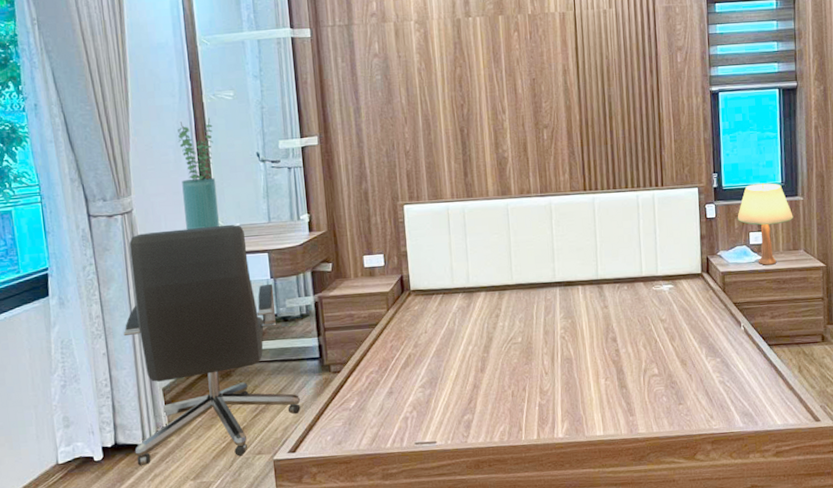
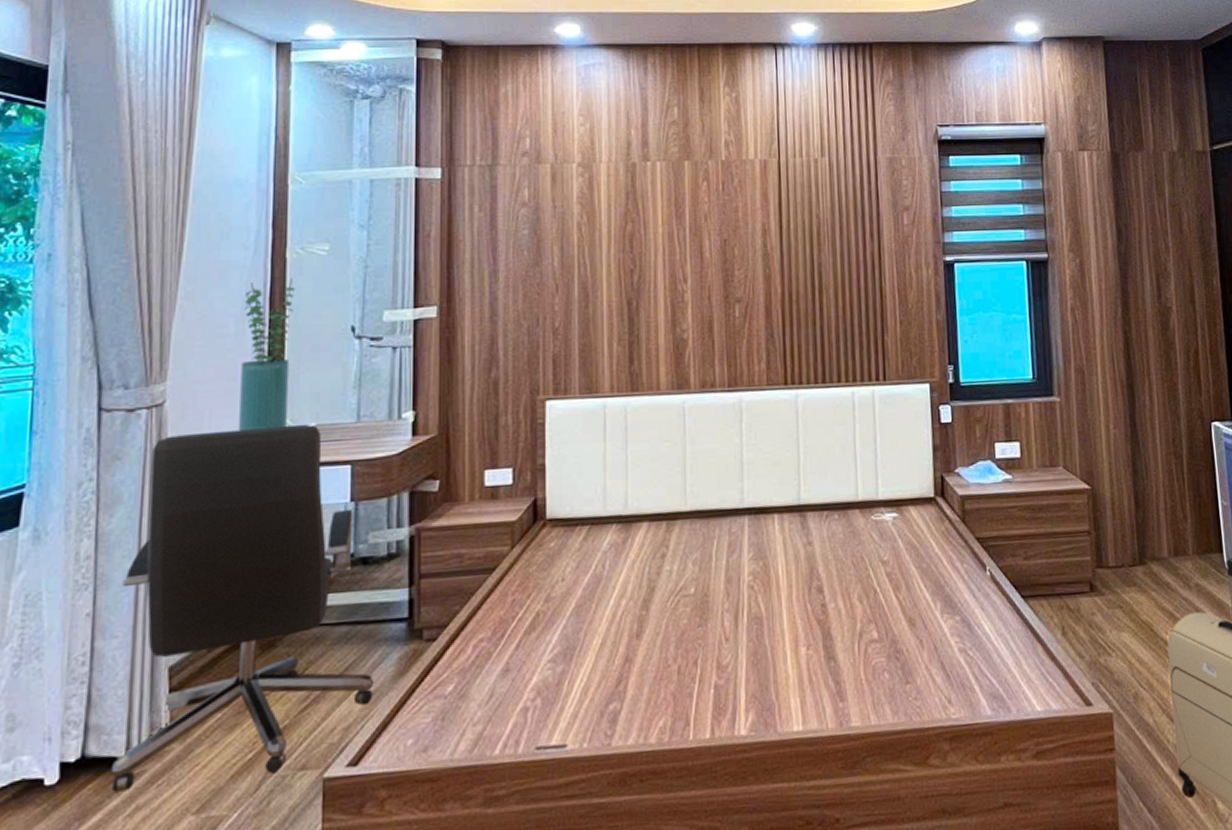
table lamp: present [737,182,794,266] -> none [979,378,1049,487]

